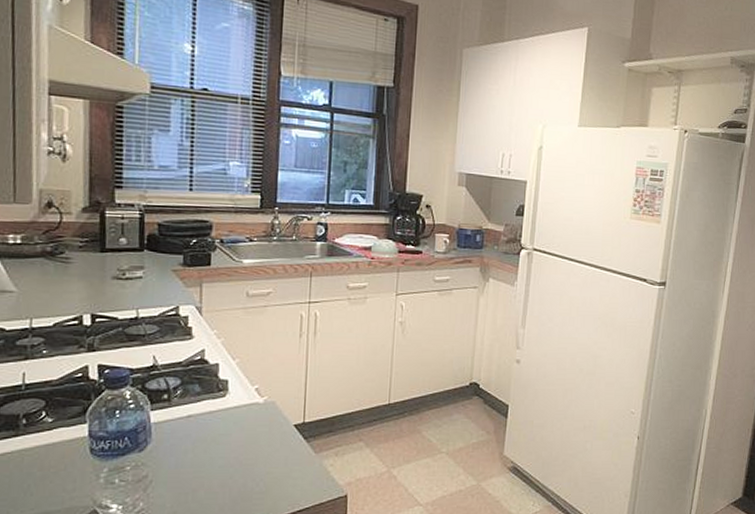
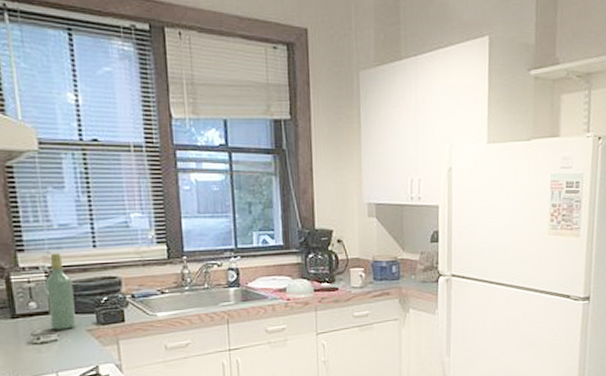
wine bottle: none [137,192,165,268] -> present [45,252,76,330]

